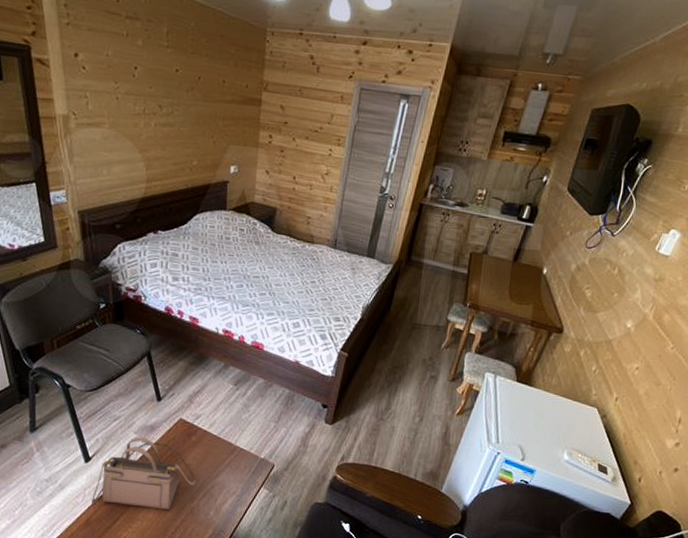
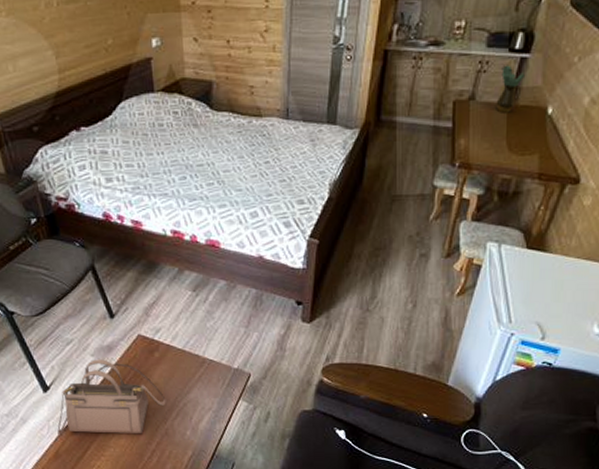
vase: none [503,228,529,268] -> present [496,63,526,113]

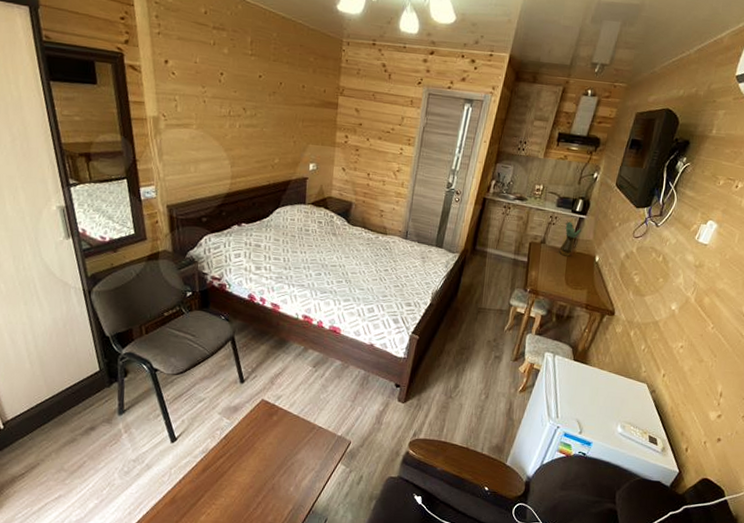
handbag: present [57,359,166,436] -> none [177,417,277,487]

